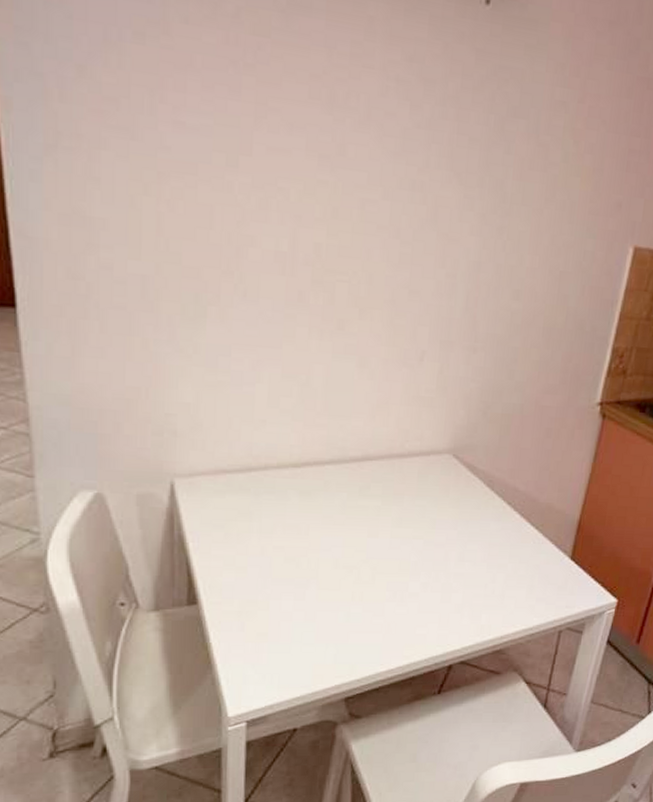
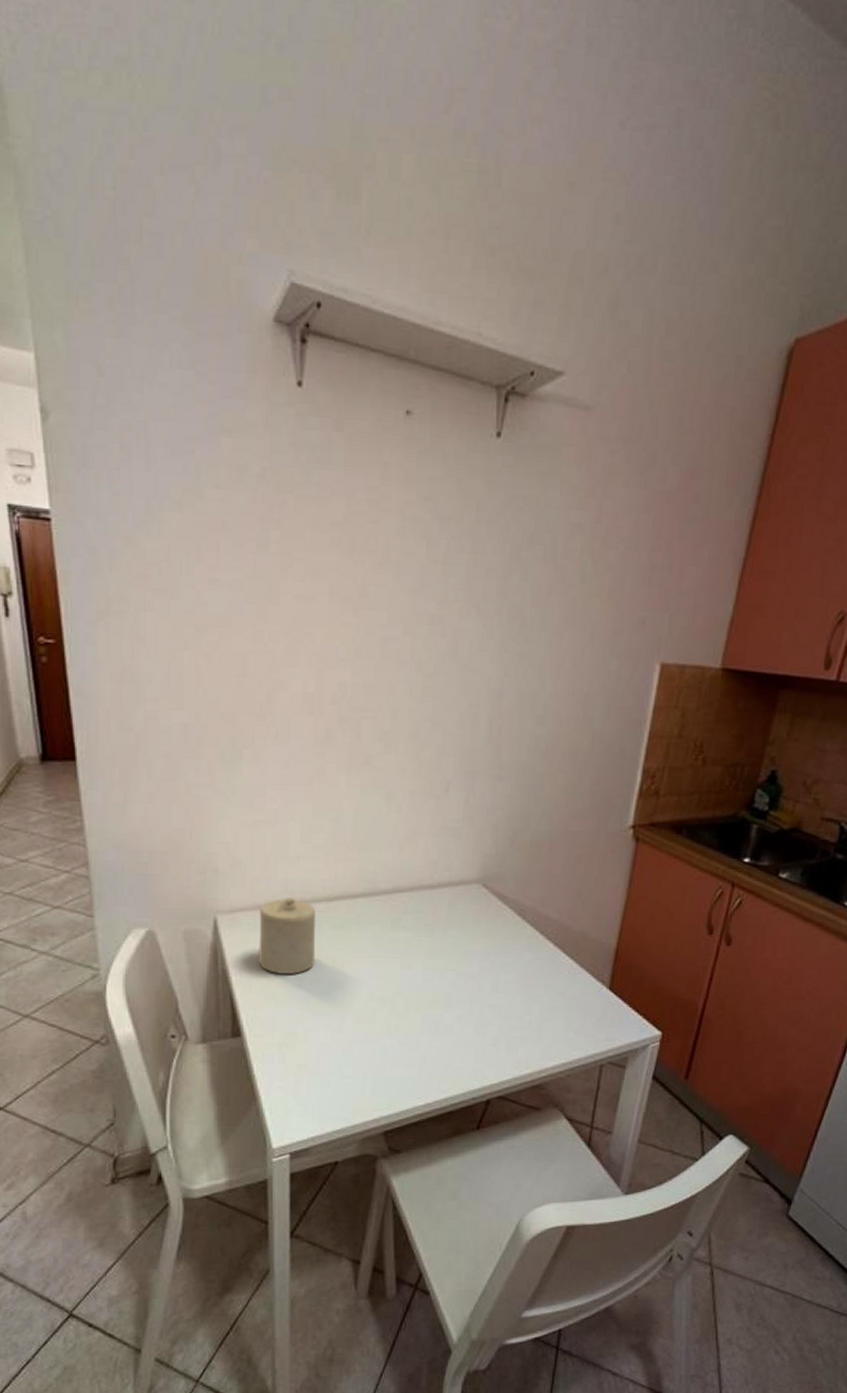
candle: none [217,462,282,541] -> present [257,897,316,974]

